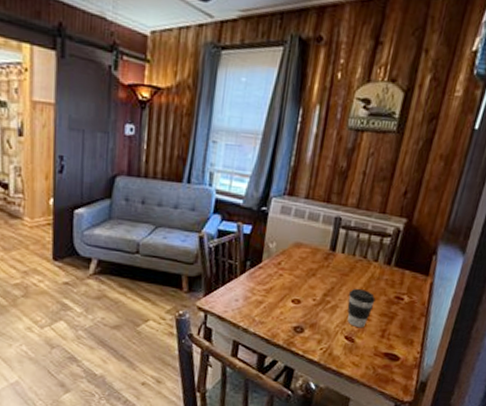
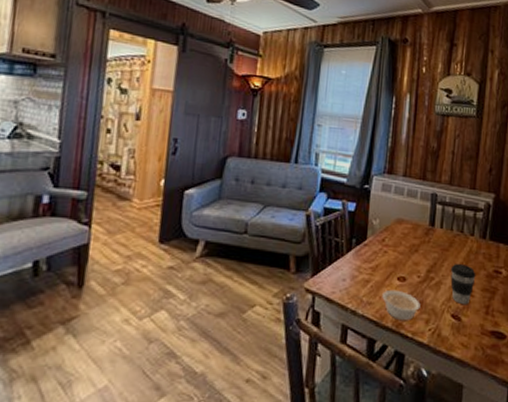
legume: none [274,312,314,340] -> present [382,290,421,321]

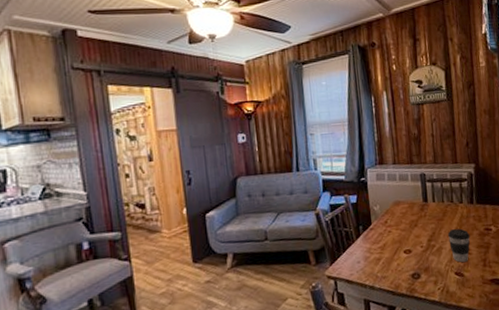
legume: present [382,290,421,321] -> none [393,261,428,286]

